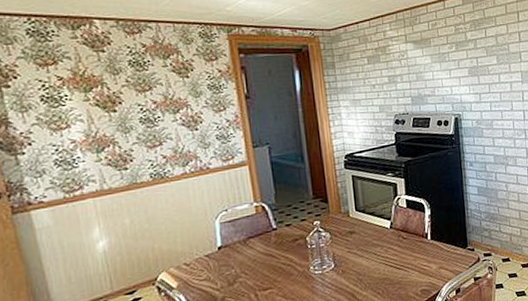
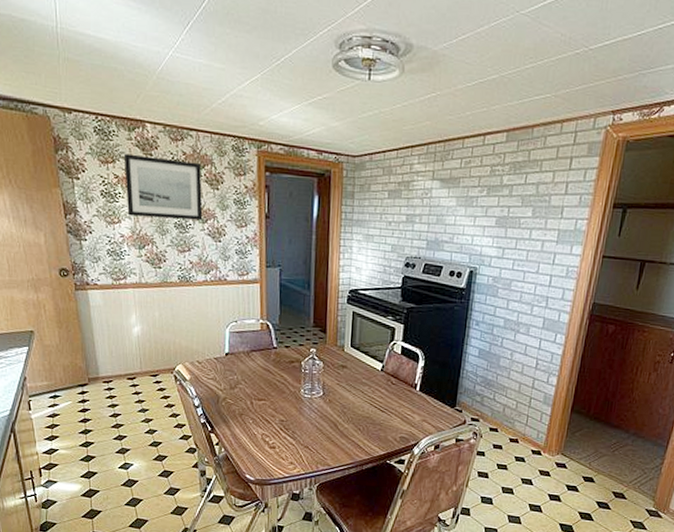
wall art: none [68,52,174,119] -> present [123,153,203,221]

